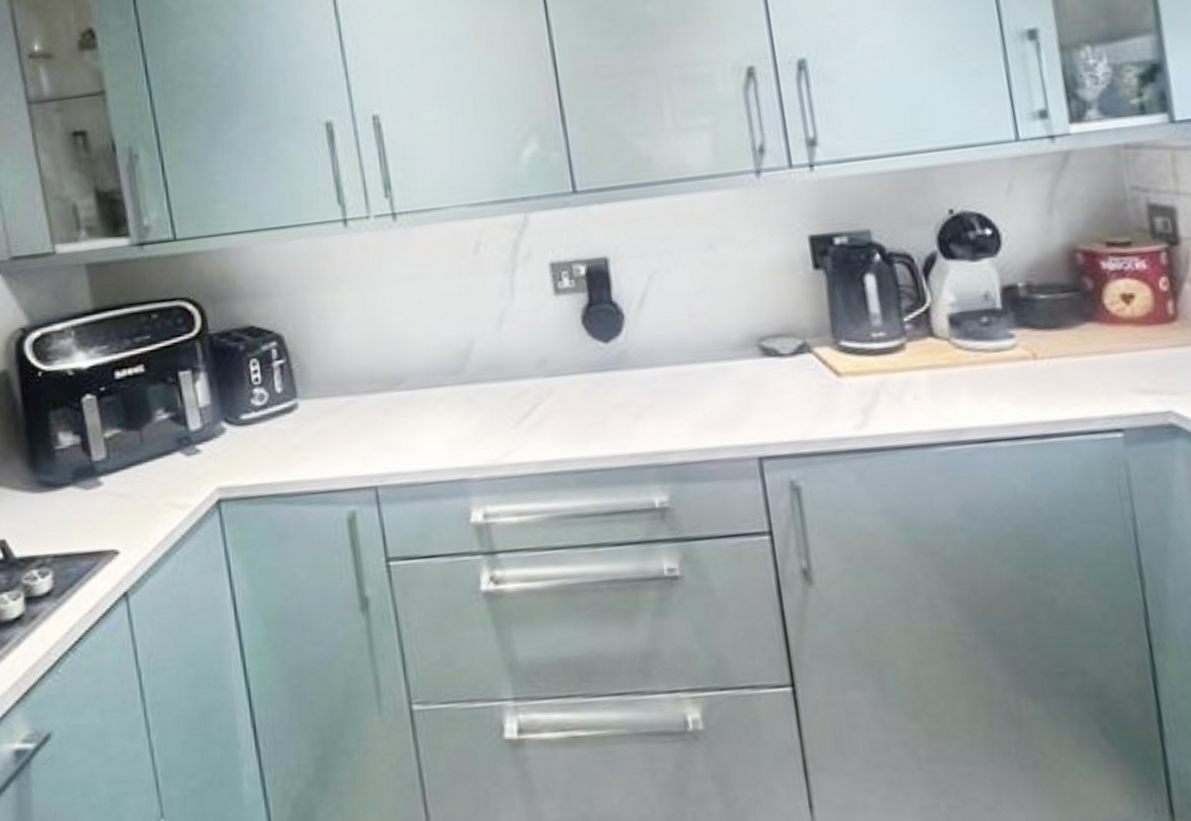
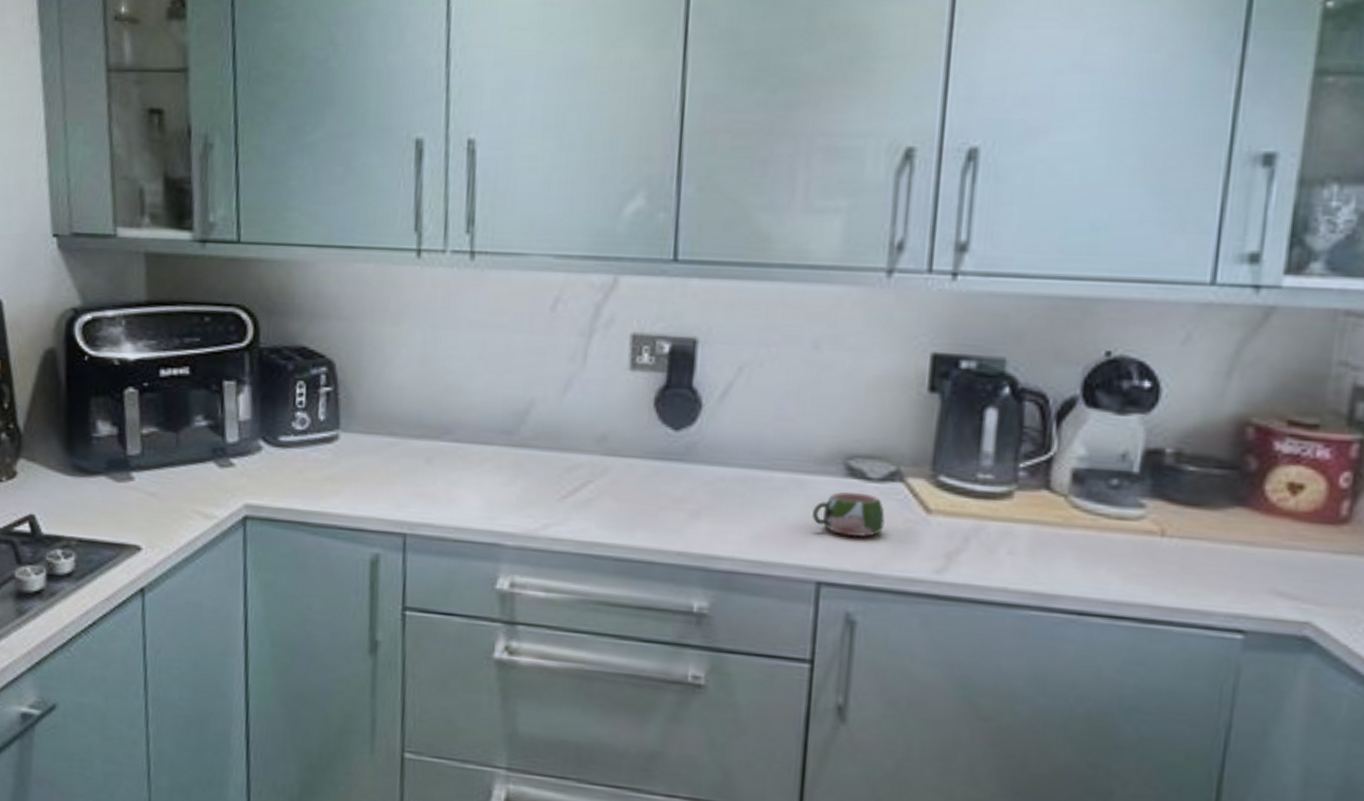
mug: none [740,368,805,411] -> present [812,491,885,537]

